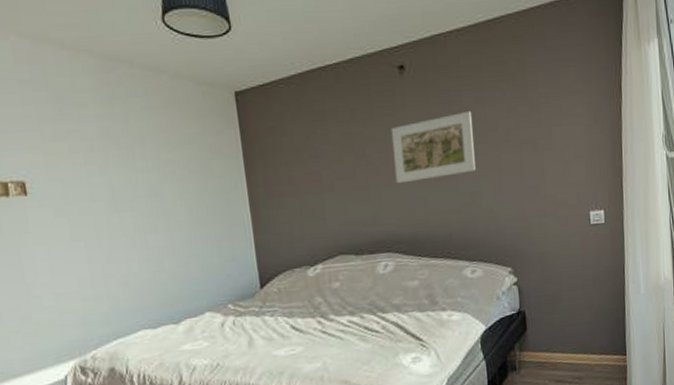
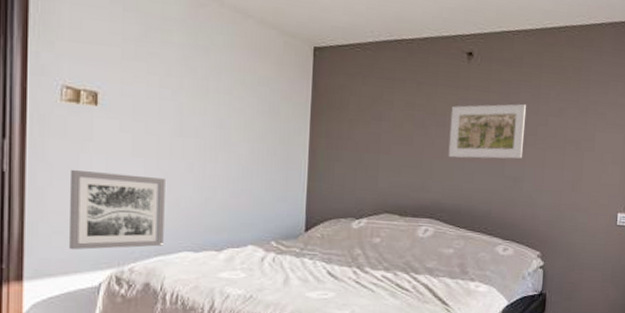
wall art: none [14,258,121,348] -> present [69,169,165,250]

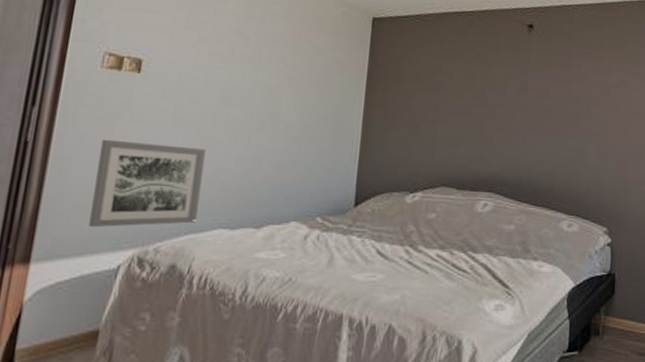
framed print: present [448,103,526,159] -> none [508,75,587,130]

